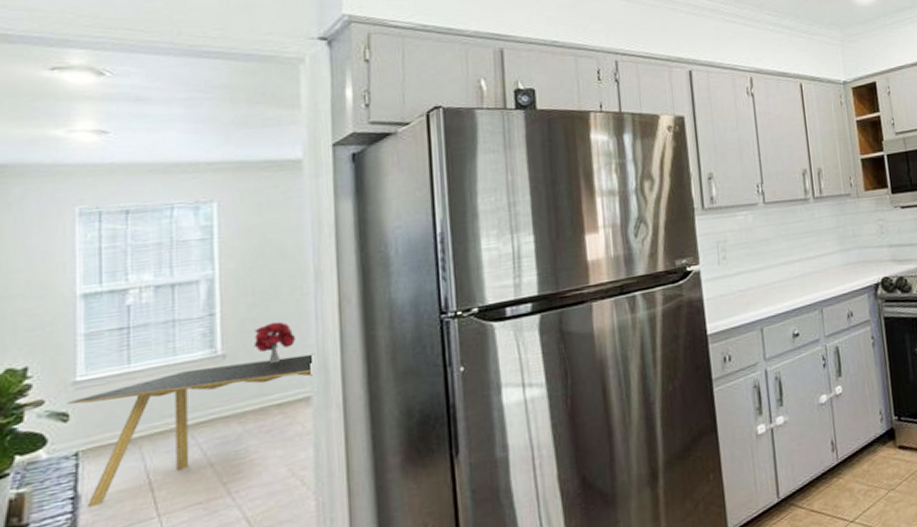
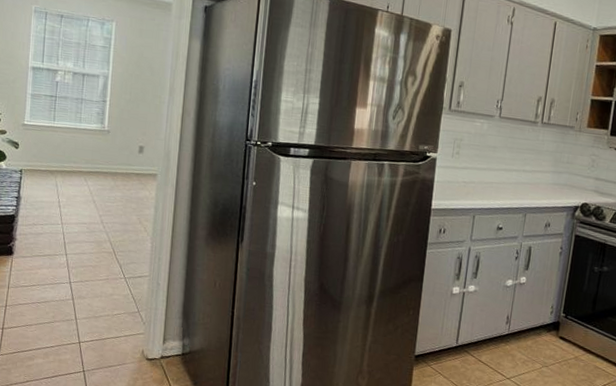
dining table: present [67,353,315,508] -> none [18,134,163,207]
bouquet: present [253,321,296,364] -> none [126,116,153,146]

